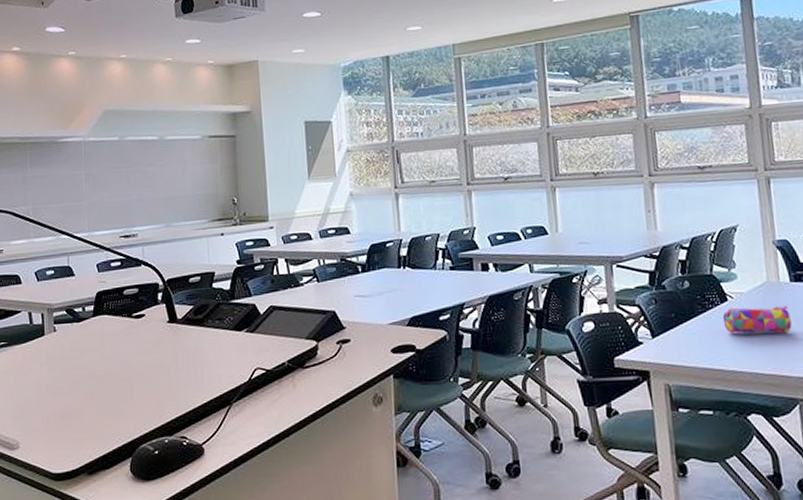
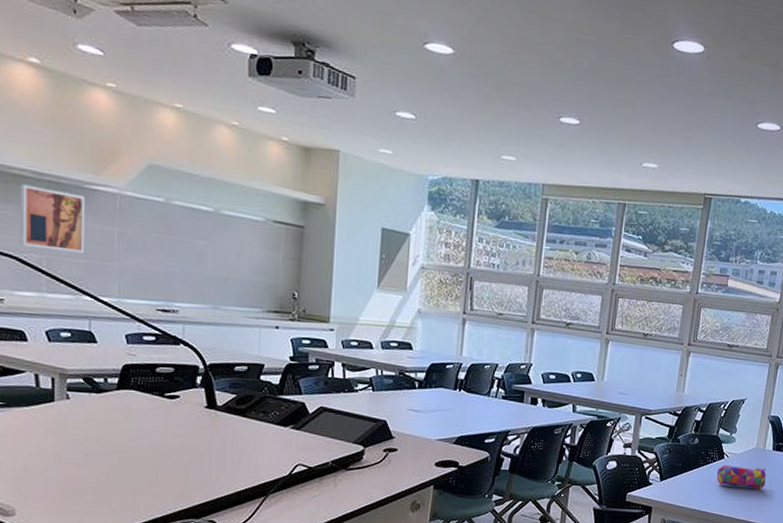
wall art: none [11,149,61,202] -> present [20,184,86,253]

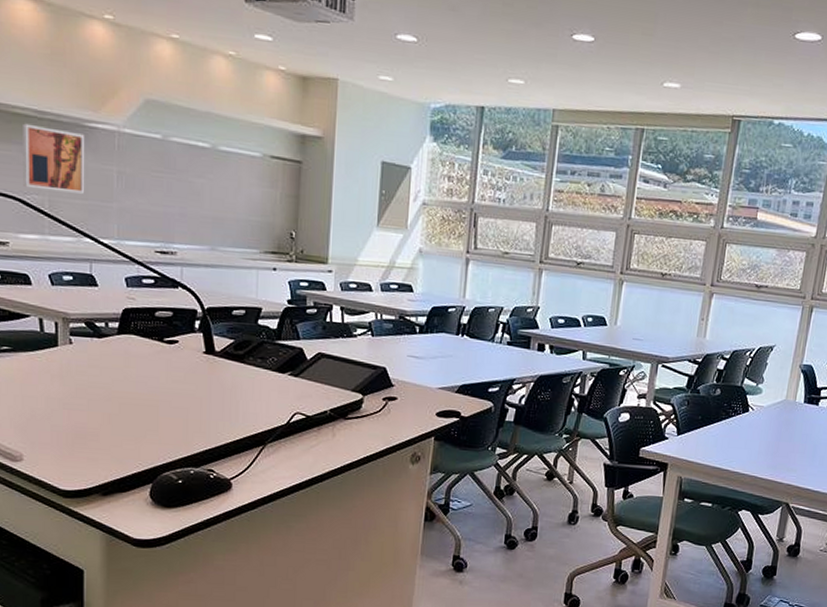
pencil case: present [716,464,766,489] -> none [740,418,796,445]

